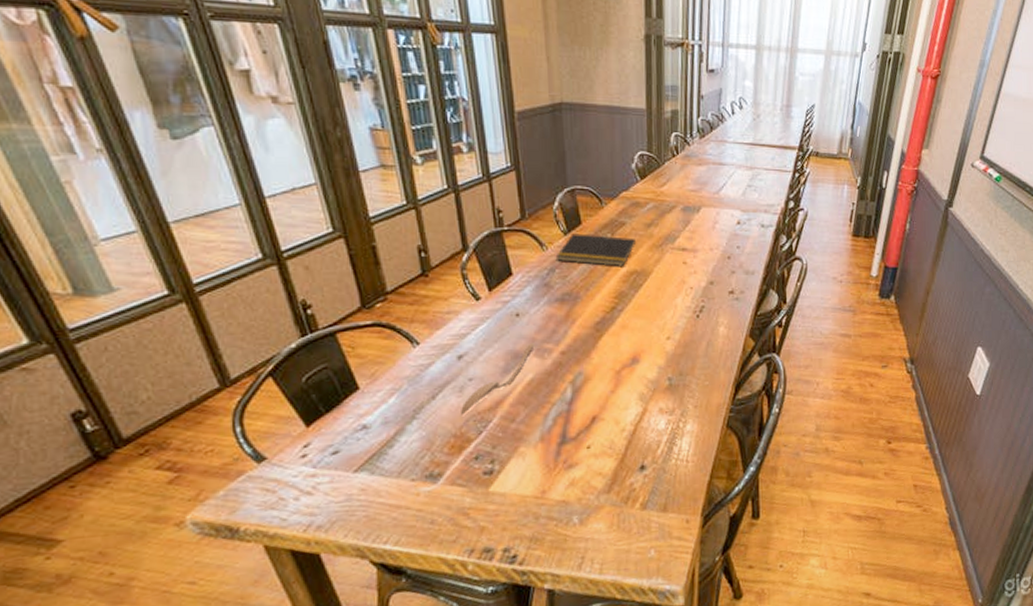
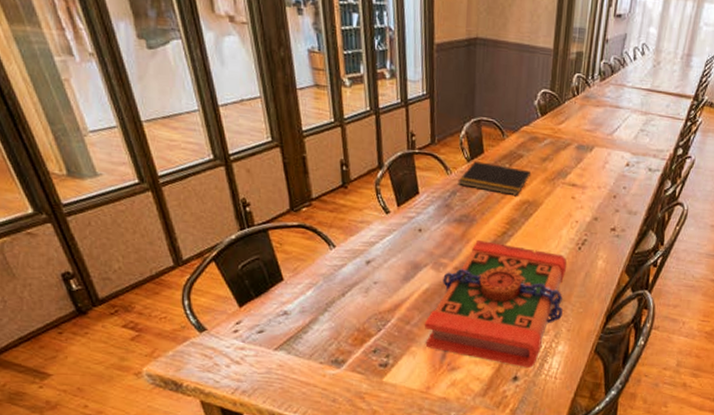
spoon: present [461,343,535,415] -> none [365,256,432,313]
book: none [532,319,687,454] -> present [424,240,567,368]

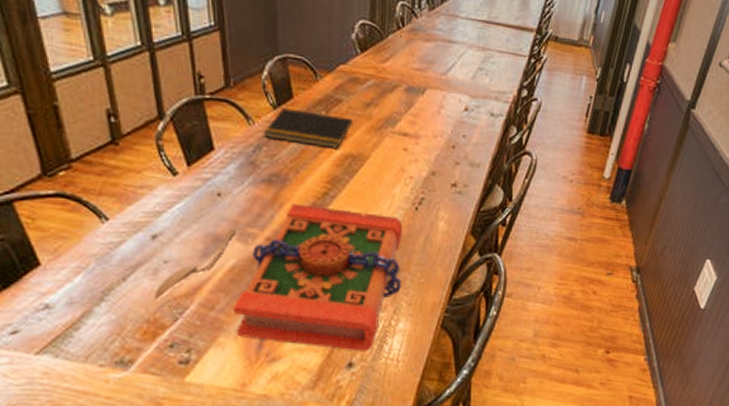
spoon: none [365,256,432,313] -> present [155,226,237,300]

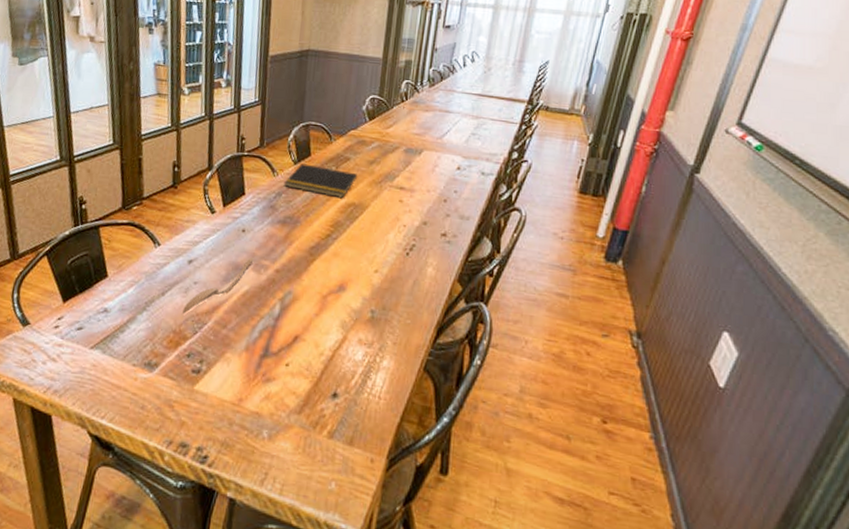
book: present [232,204,403,351] -> none [240,243,394,384]

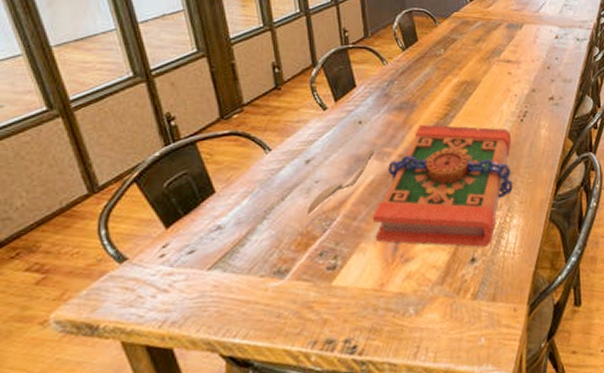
book: none [240,243,394,384] -> present [372,125,513,247]
notepad: present [284,163,357,198] -> none [396,49,466,77]

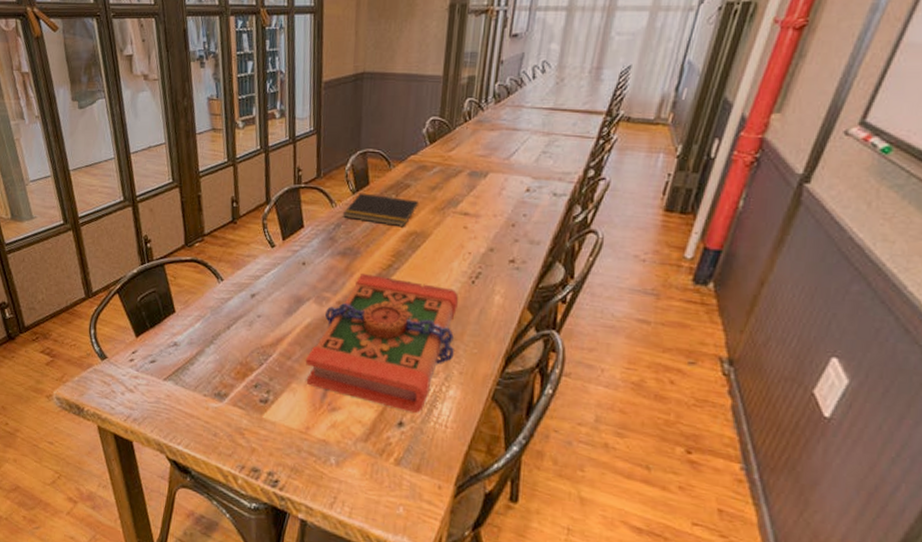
spoon: present [308,147,375,215] -> none [248,290,315,347]
notepad: none [396,49,466,77] -> present [343,193,418,226]

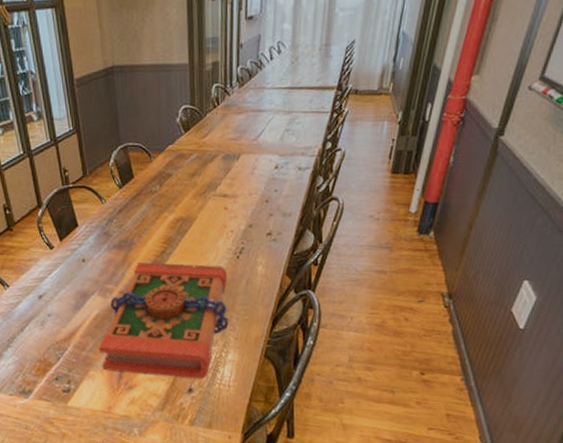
notepad: present [343,193,418,226] -> none [114,186,181,215]

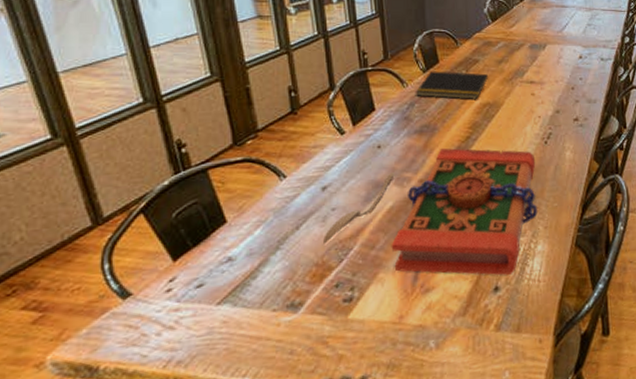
spoon: none [43,284,98,344] -> present [323,172,395,244]
notepad: none [114,186,181,215] -> present [416,71,488,100]

